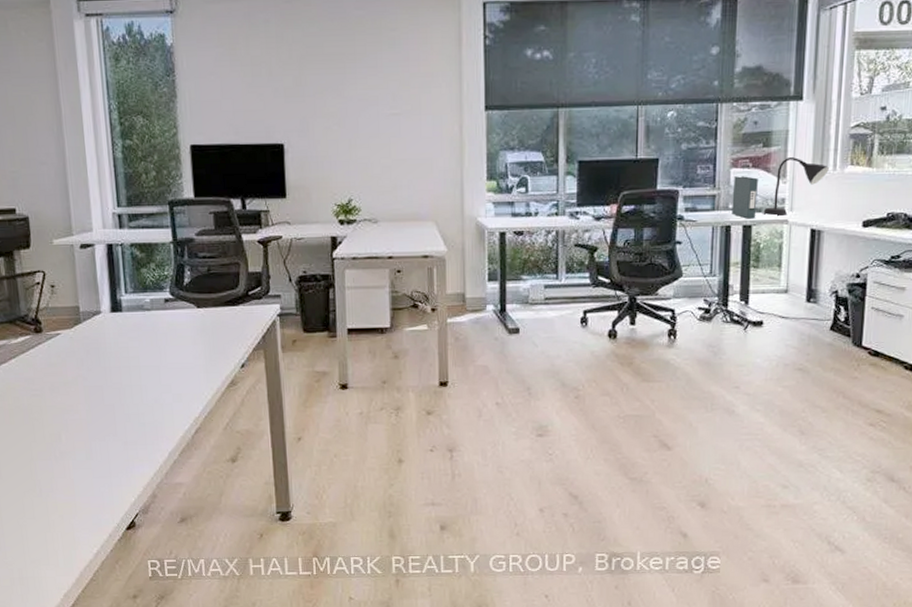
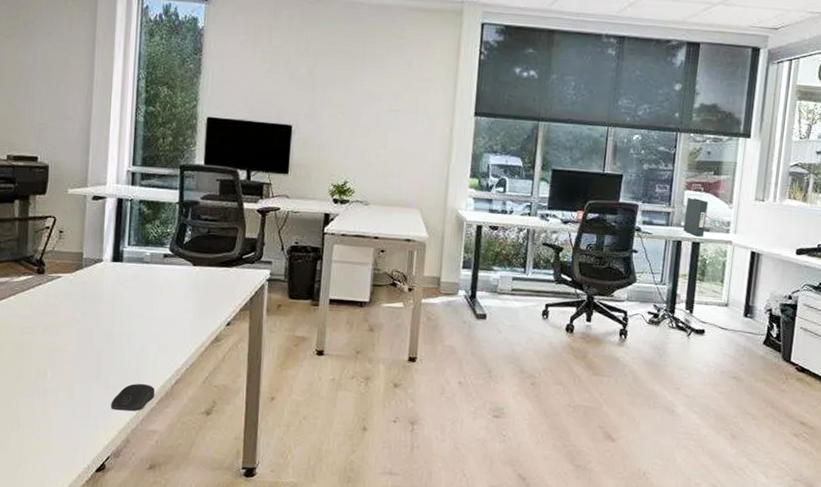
computer mouse: none [131,436,176,466] -> present [111,383,155,411]
desk lamp: present [762,157,829,216] -> none [709,186,770,237]

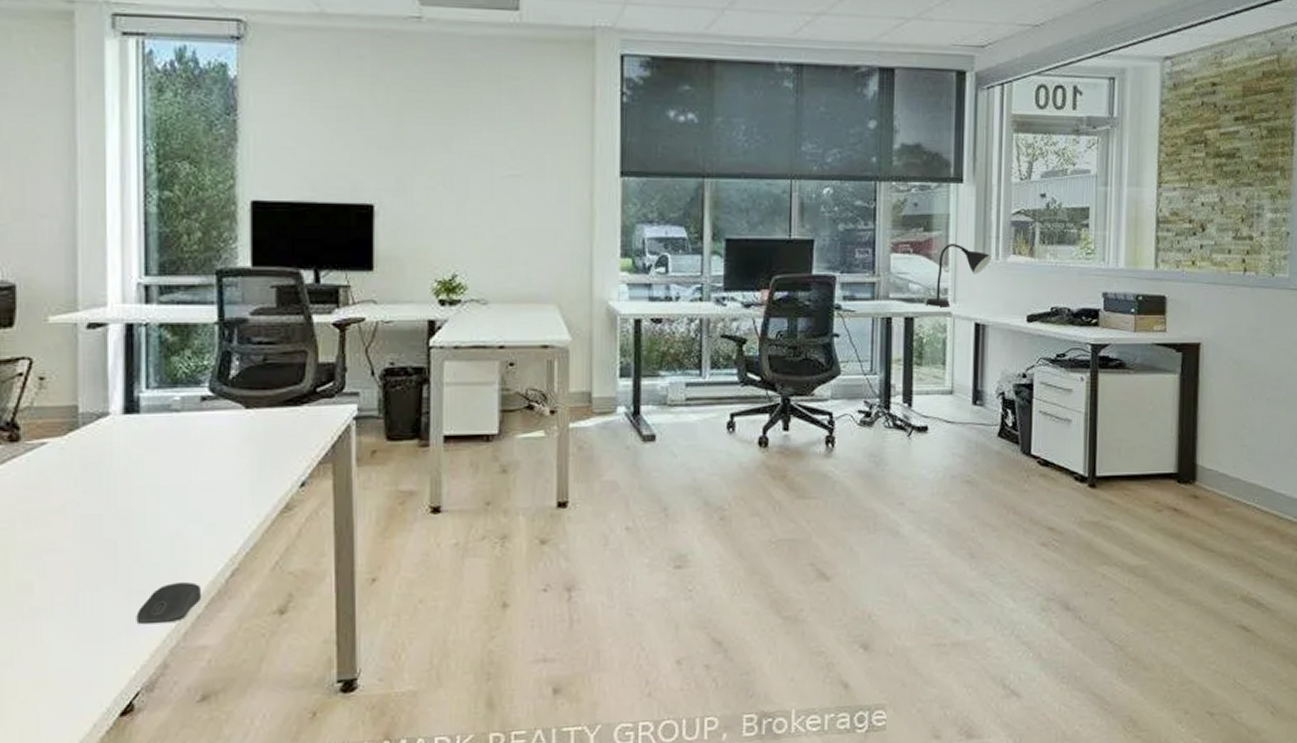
binder: present [683,198,708,237] -> none [892,262,919,310]
desk lamp: none [709,186,770,237] -> present [924,244,991,307]

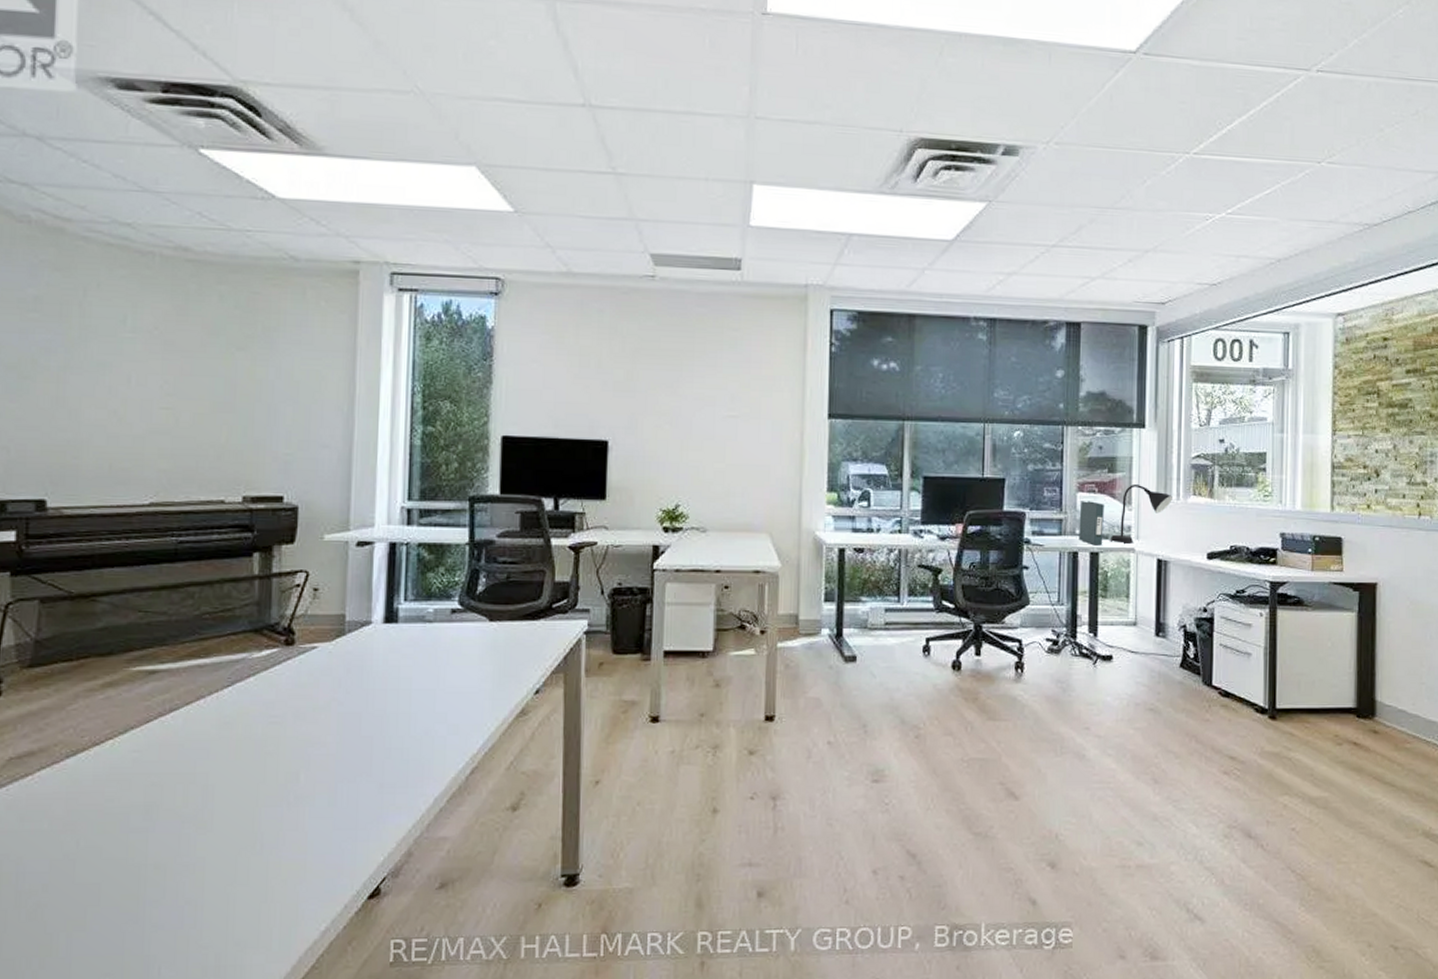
computer mouse: present [136,581,202,625] -> none [386,777,445,815]
binder: none [892,262,919,310] -> present [1078,501,1104,546]

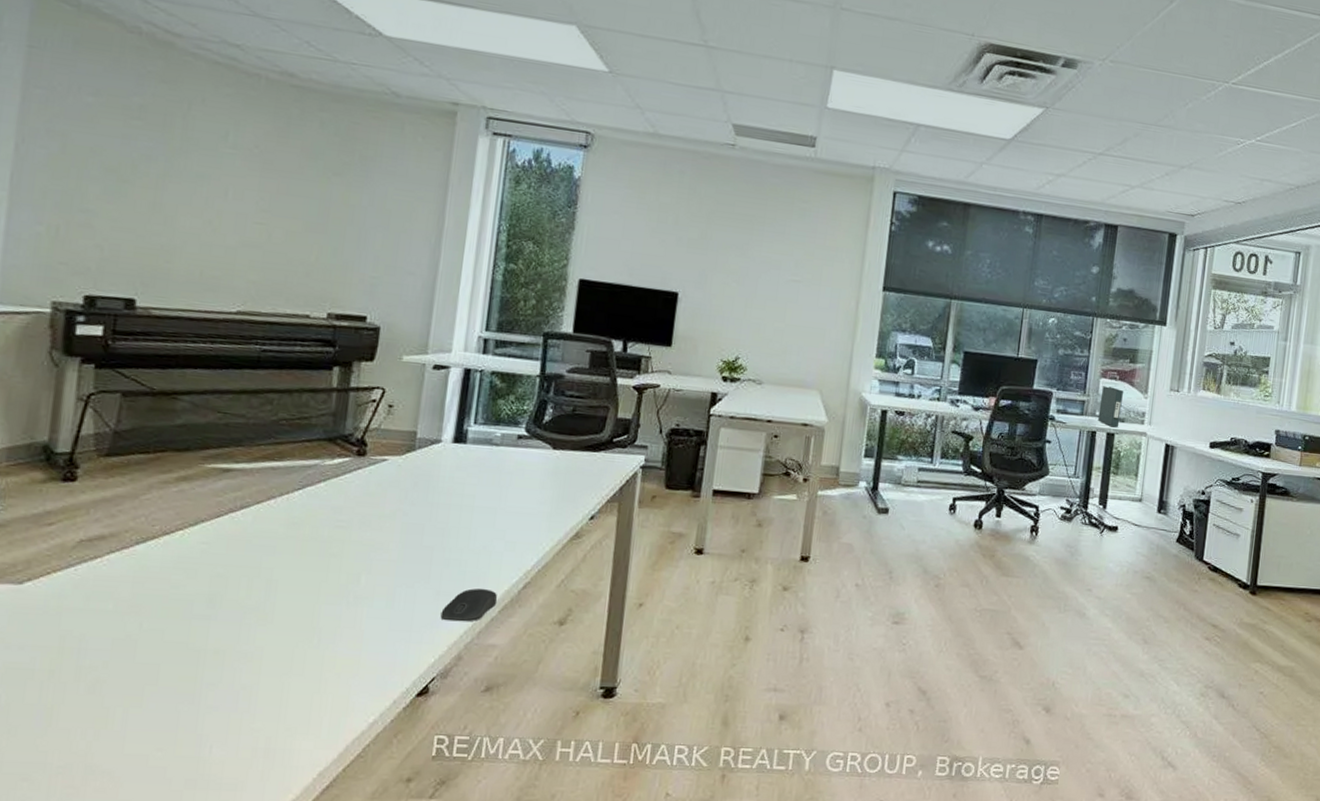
computer mouse: none [386,777,445,815] -> present [440,588,498,622]
desk lamp: present [1108,485,1173,544] -> none [1124,375,1184,428]

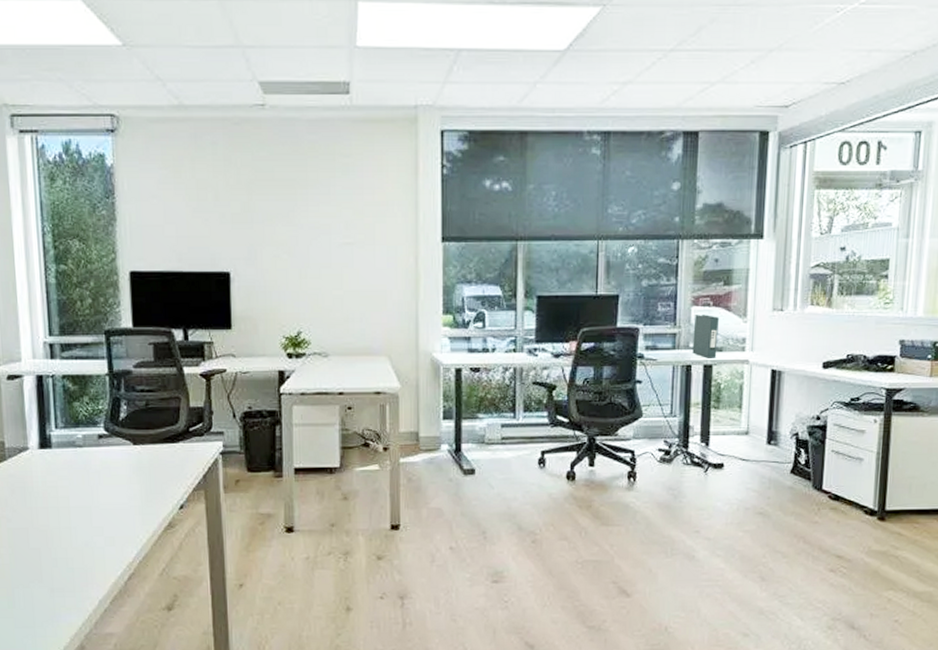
computer mouse: present [440,588,498,622] -> none [58,582,107,615]

